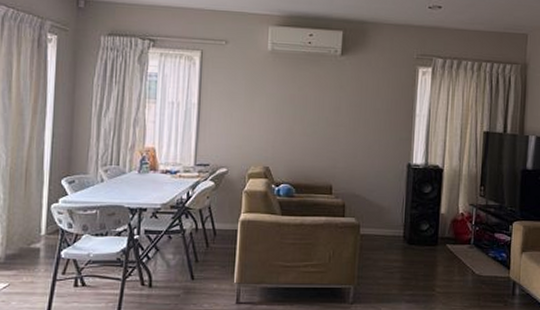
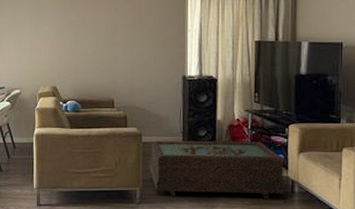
coffee table: none [365,234,507,301] -> present [149,140,286,199]

